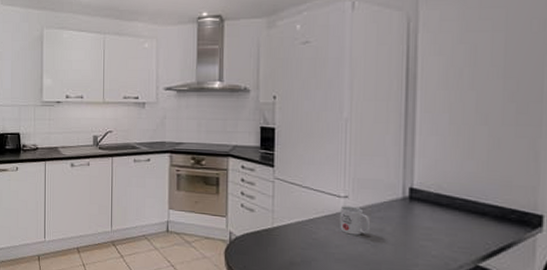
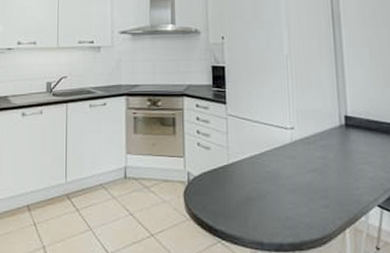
mug: present [340,206,371,235] -> none [288,137,316,165]

